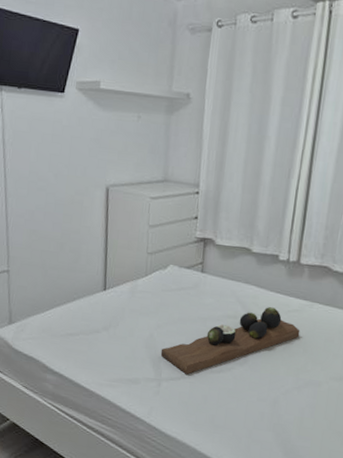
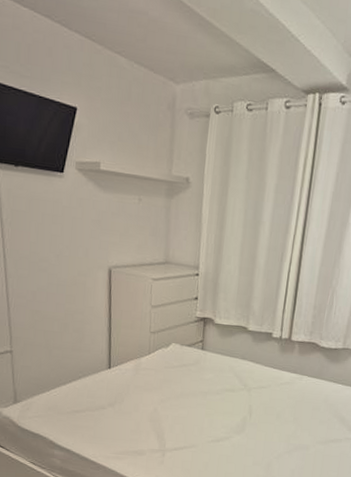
decorative tray: present [160,307,300,375] -> none [164,380,291,444]

